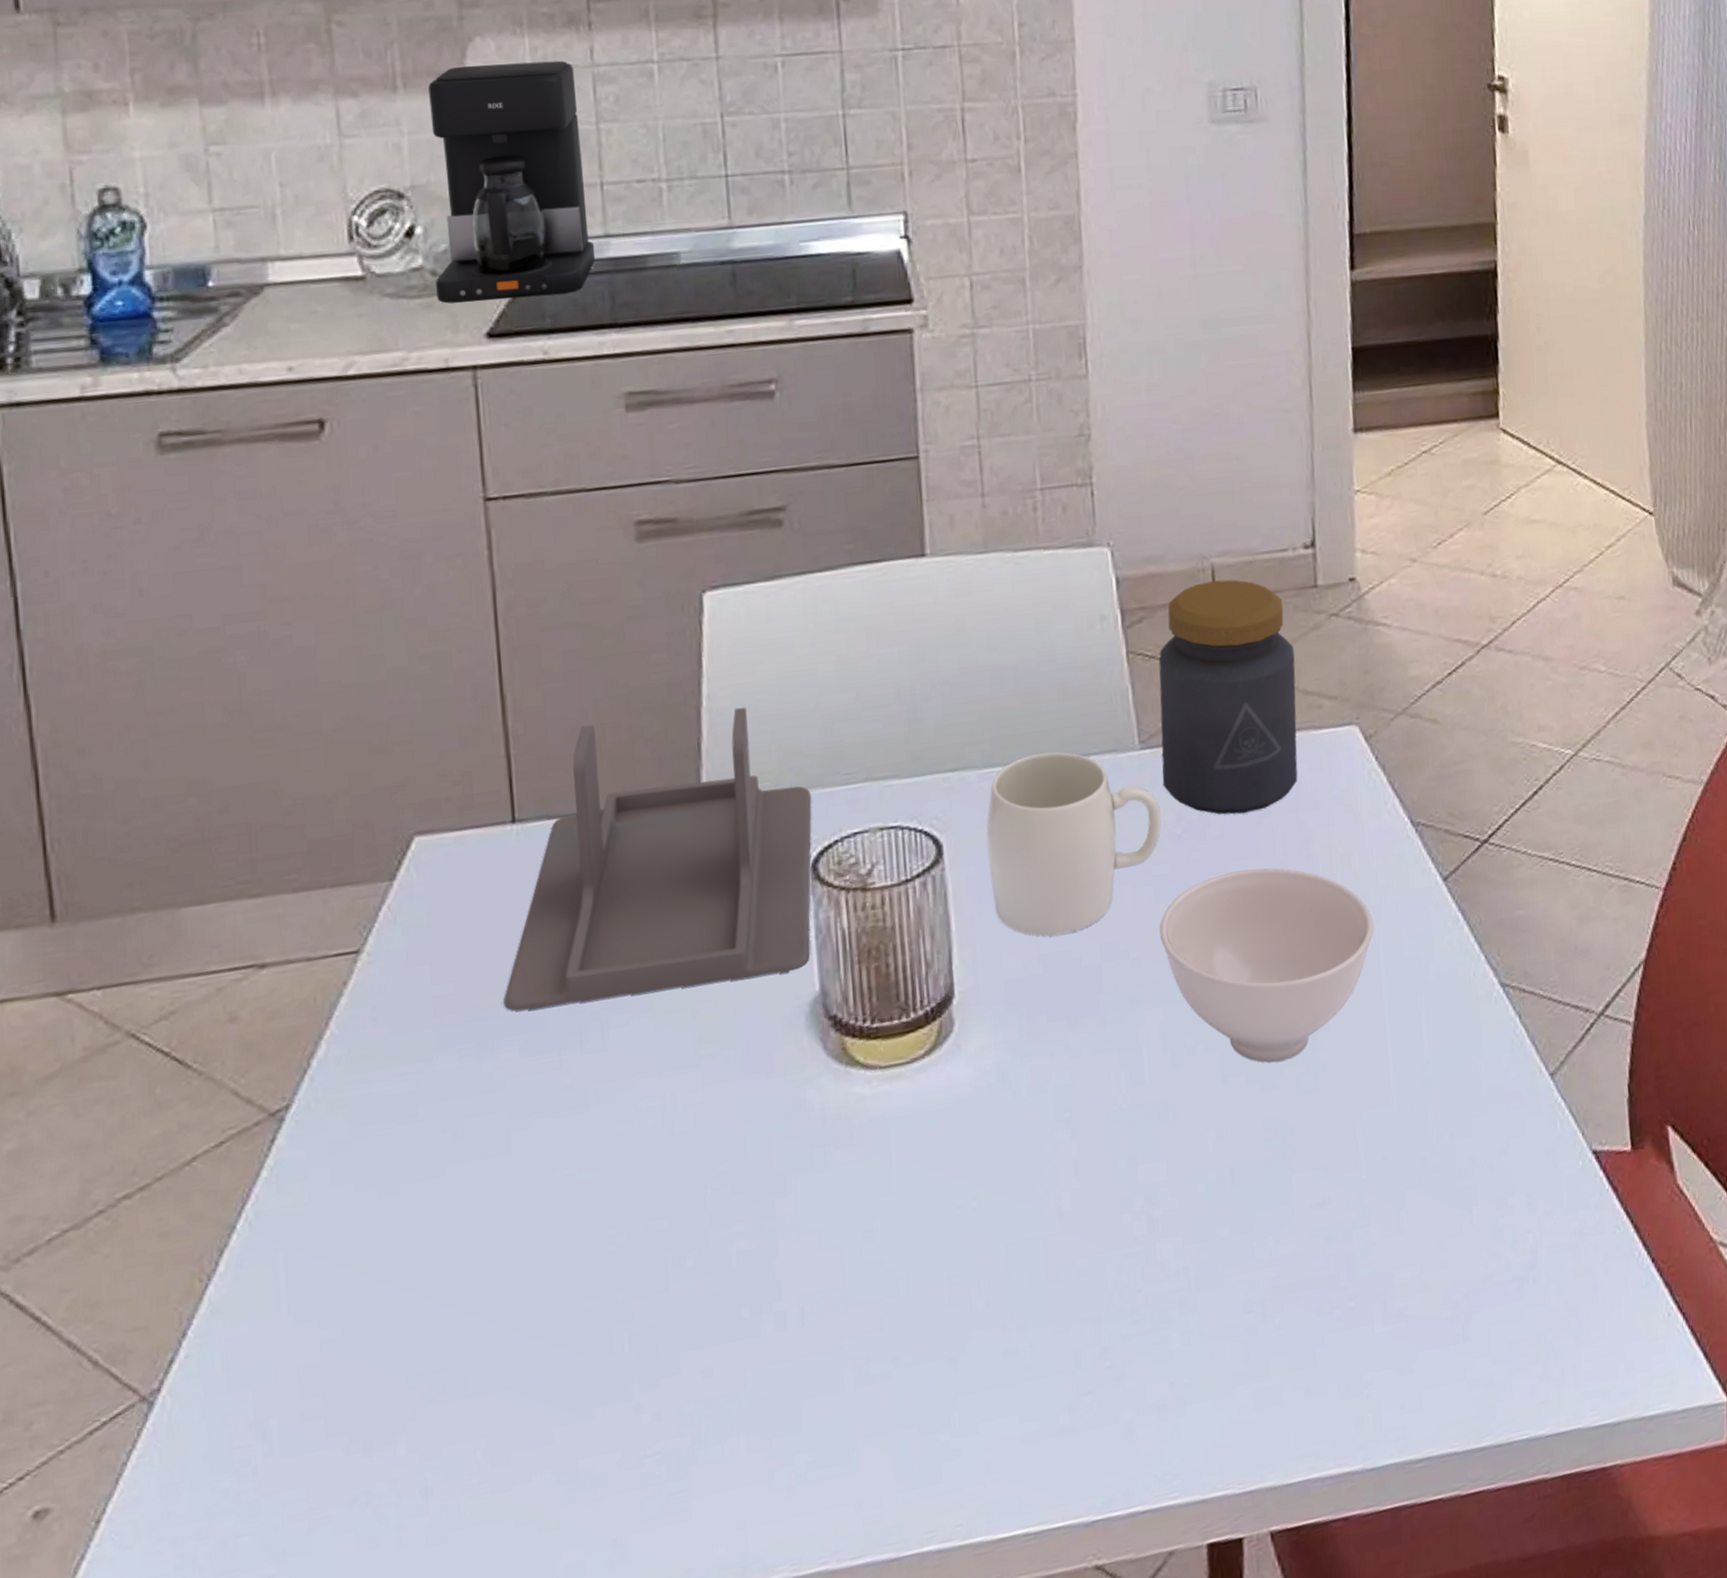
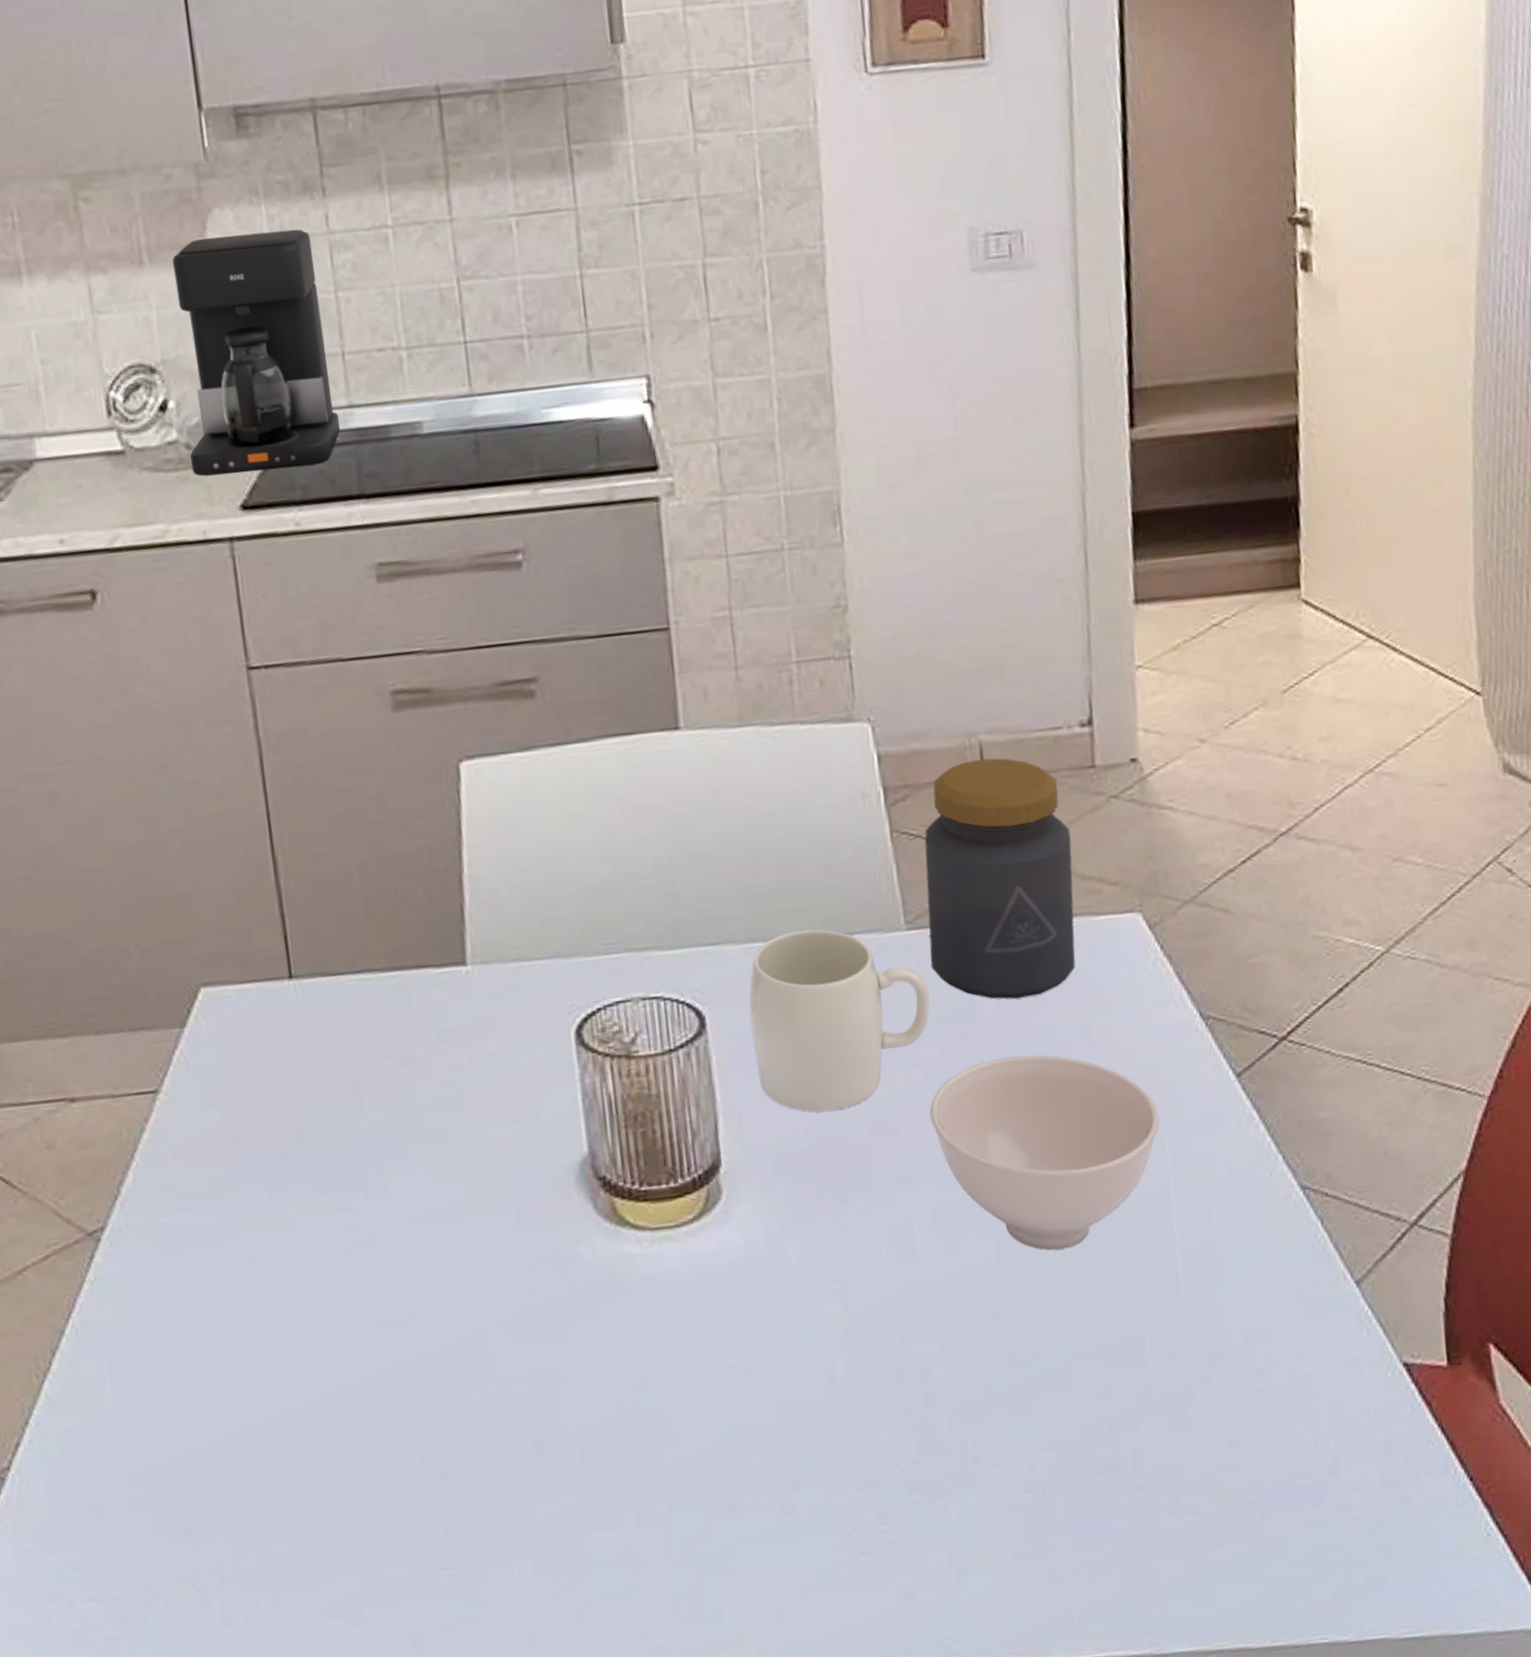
napkin holder: present [503,707,812,1011] -> none [290,875,578,1155]

